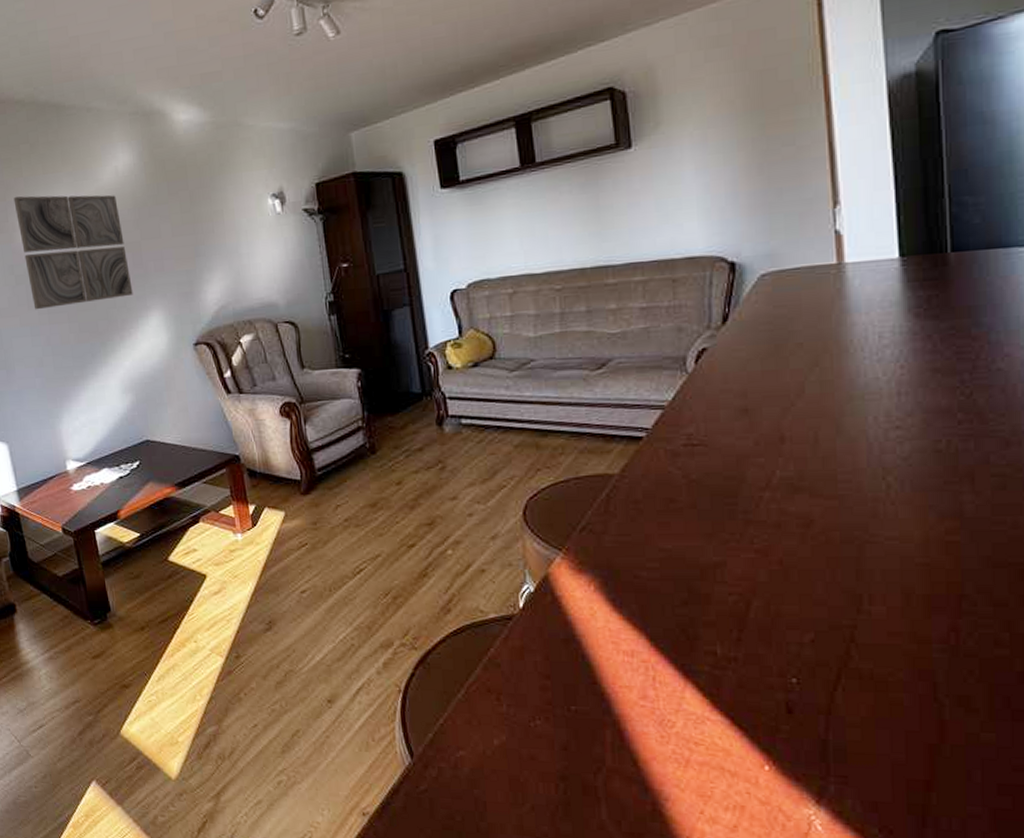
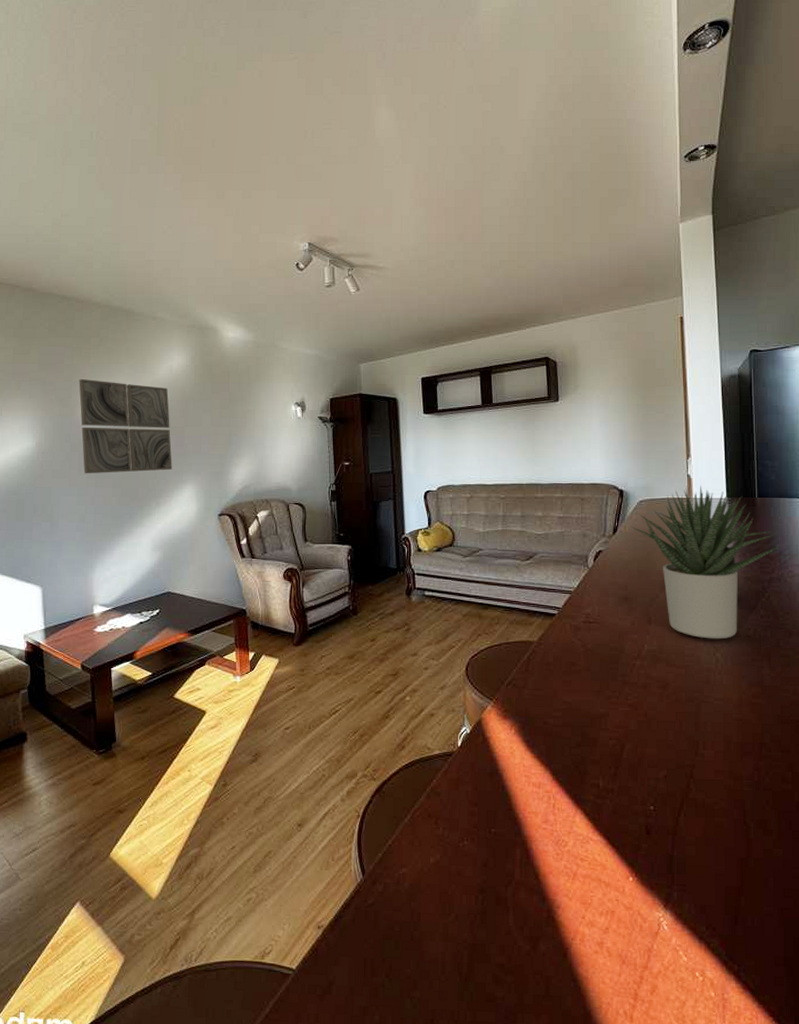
succulent plant: none [749,243,995,458] -> present [631,485,784,639]

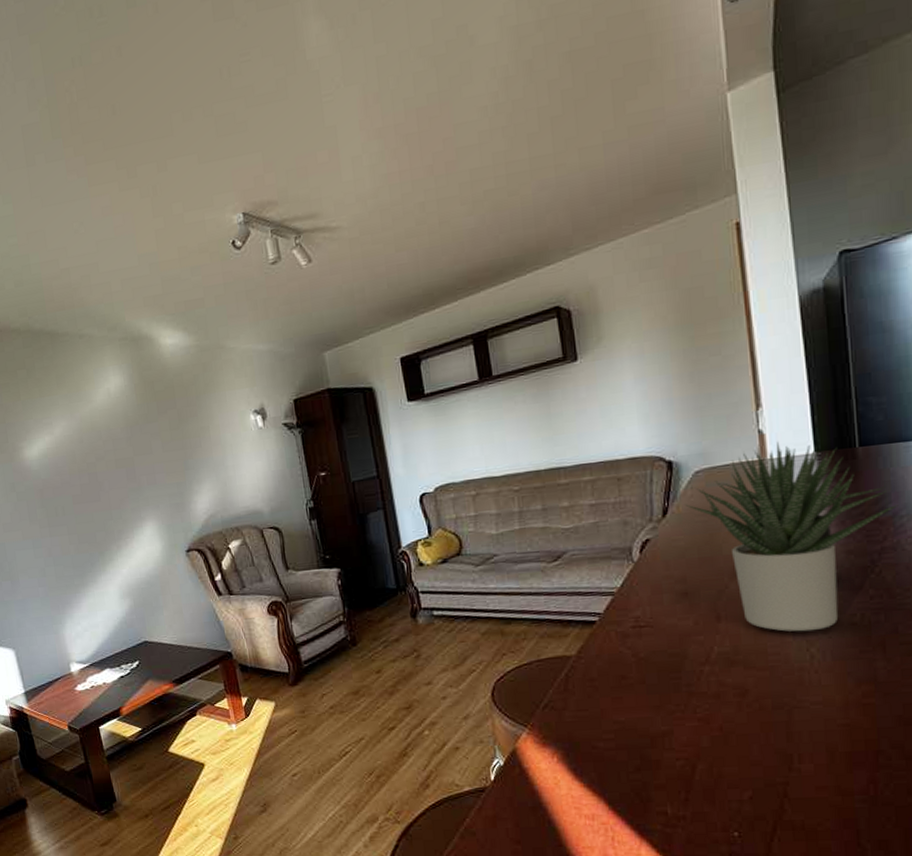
wall art: present [79,378,172,474] -> none [12,415,128,524]

